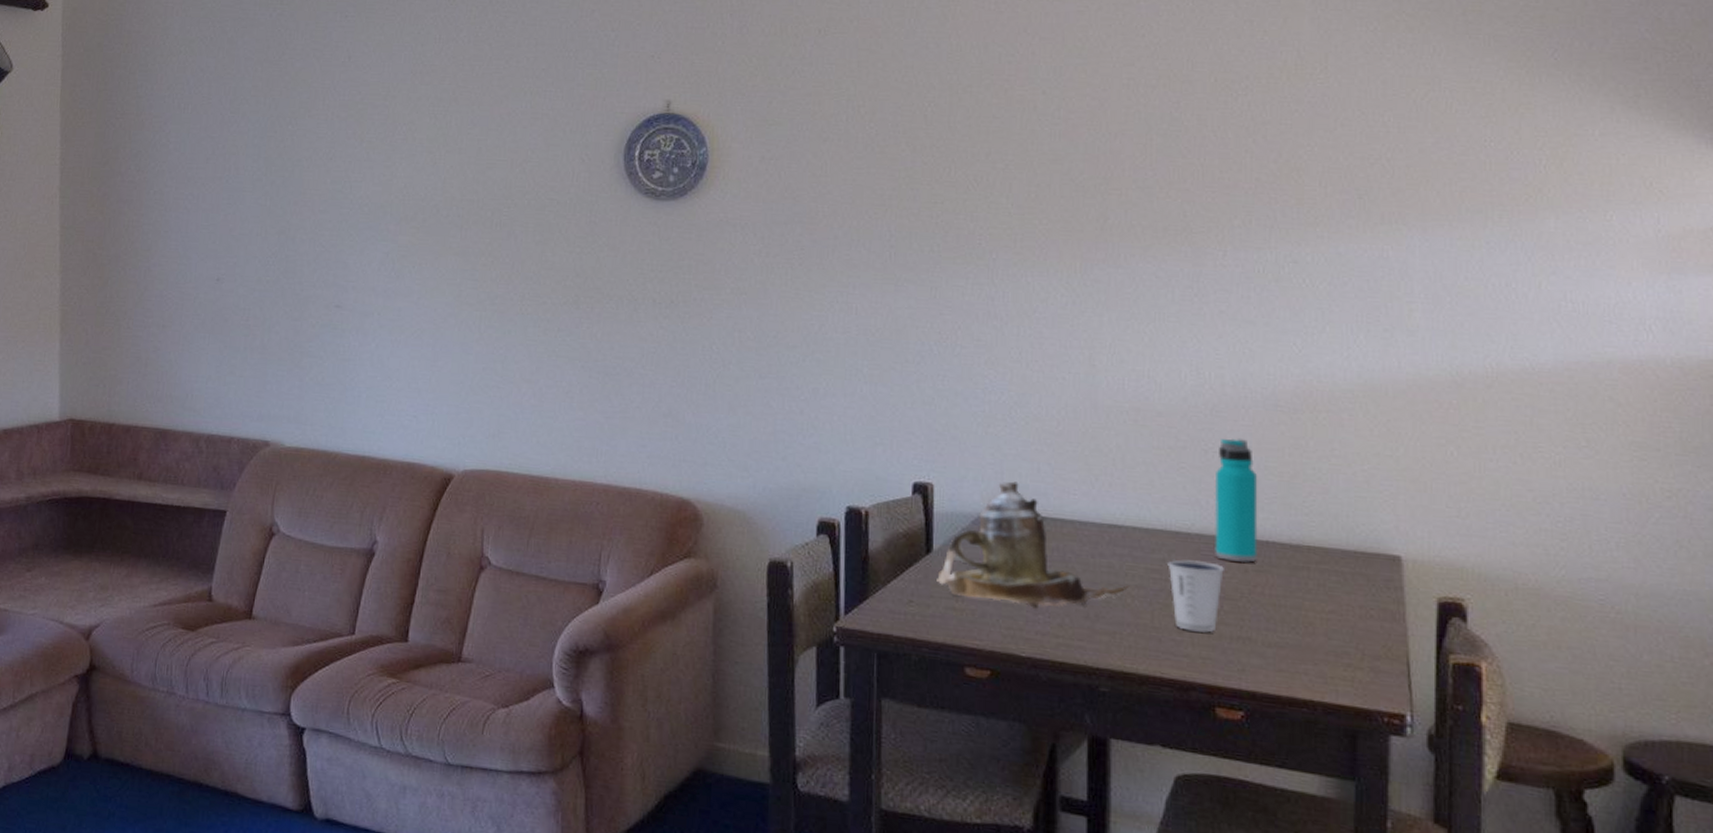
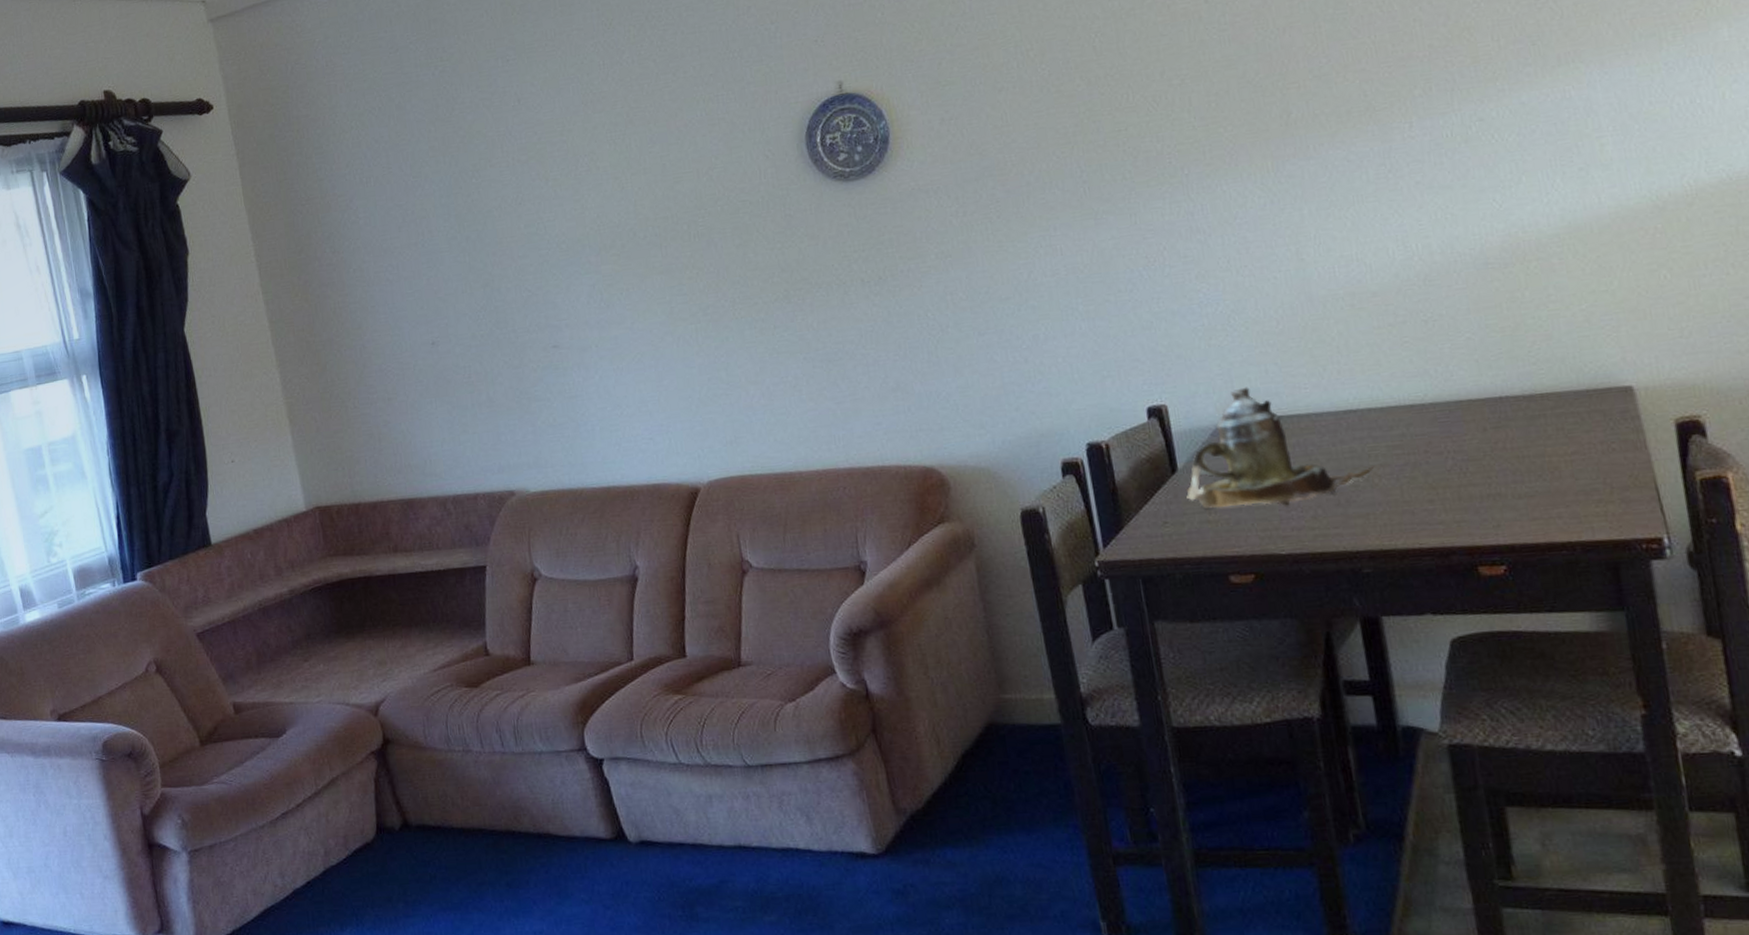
dixie cup: present [1167,559,1224,633] -> none [1407,428,1466,498]
water bottle: present [1214,438,1258,563] -> none [1438,302,1494,424]

